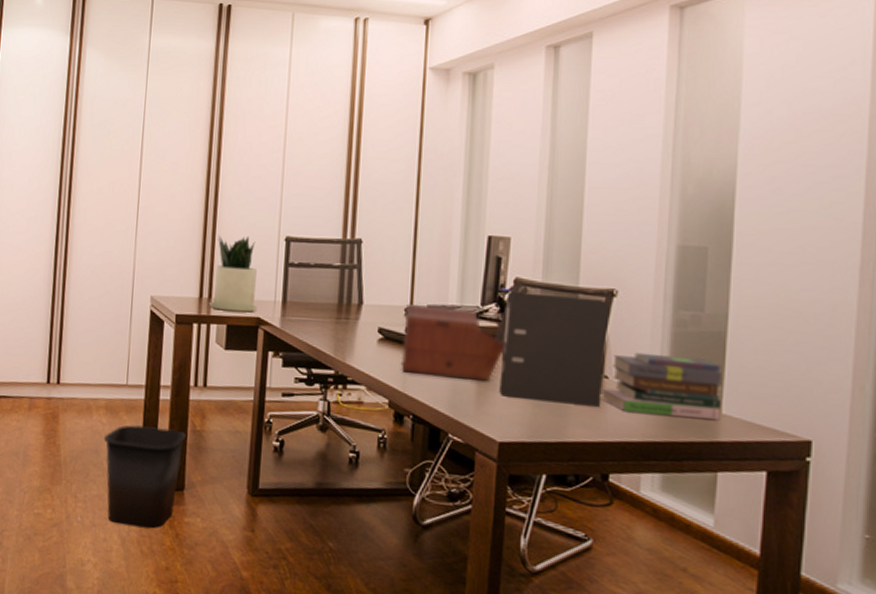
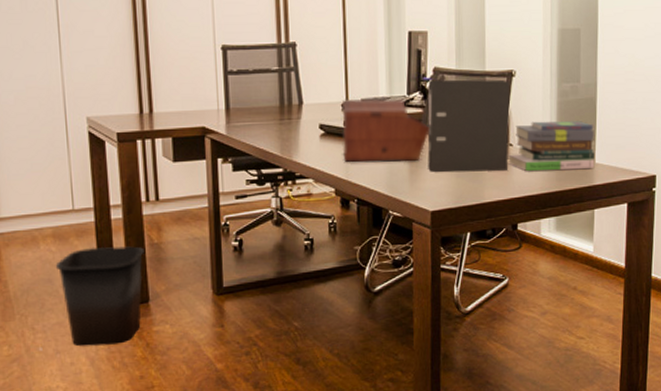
planter: present [208,235,258,313] -> none [150,48,202,124]

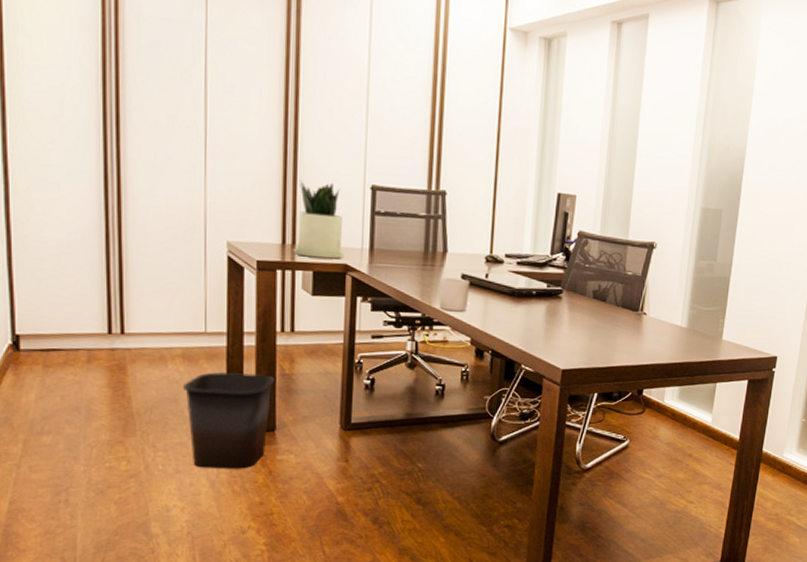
planter: none [150,48,202,124] -> present [292,181,345,259]
mug: none [298,129,329,163] -> present [438,277,470,312]
sewing box: present [341,98,430,163] -> none [482,252,569,319]
binder: present [427,79,510,172] -> none [563,243,651,338]
books: present [508,121,595,171] -> none [641,293,725,345]

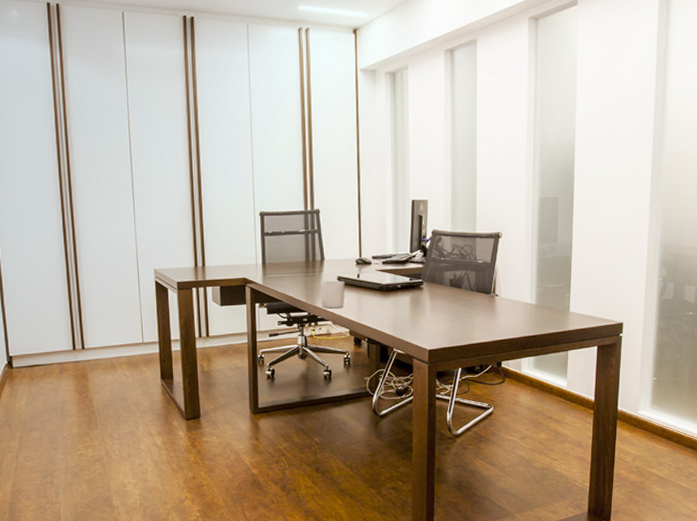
waste bin: present [182,371,275,469] -> none [128,373,197,451]
planter: present [292,181,345,259] -> none [203,214,244,275]

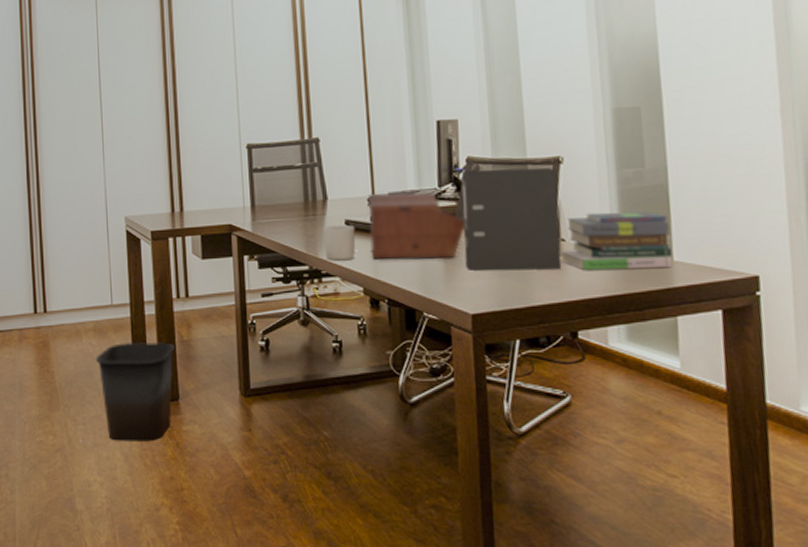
waste bin: none [128,373,197,451] -> present [95,342,175,441]
sewing box: none [356,256,428,309] -> present [367,191,466,261]
binder: none [426,240,497,318] -> present [461,167,562,271]
books: none [495,275,569,318] -> present [560,211,673,270]

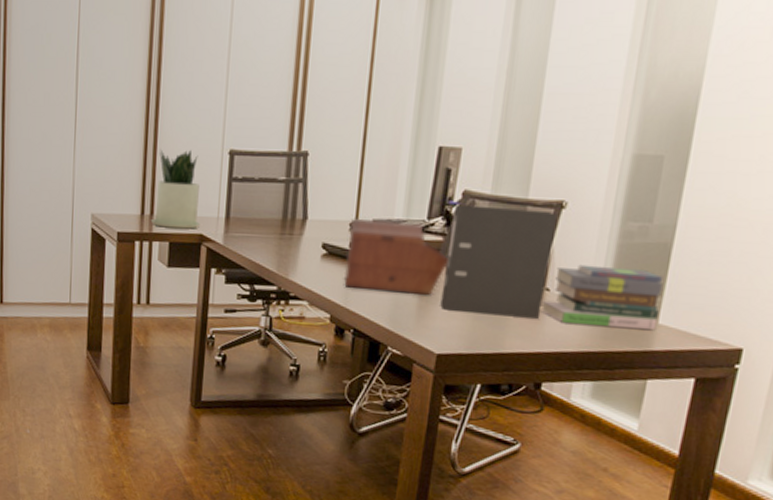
waste bin: present [95,342,175,441] -> none [48,342,130,440]
planter: none [181,149,229,222] -> present [150,149,201,229]
mug: present [323,224,356,261] -> none [296,247,332,285]

